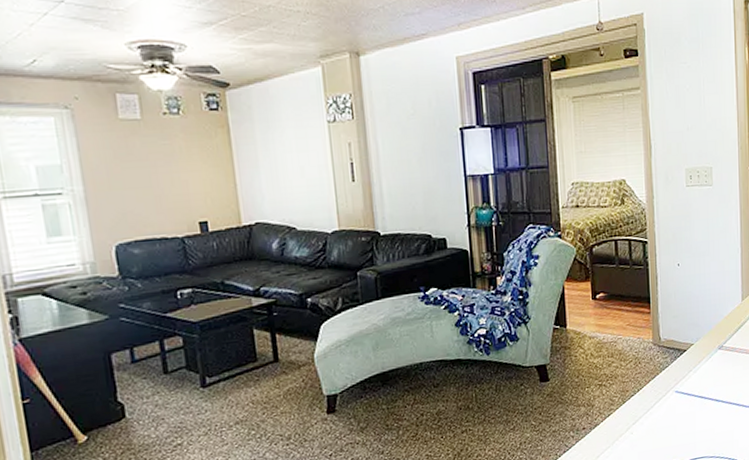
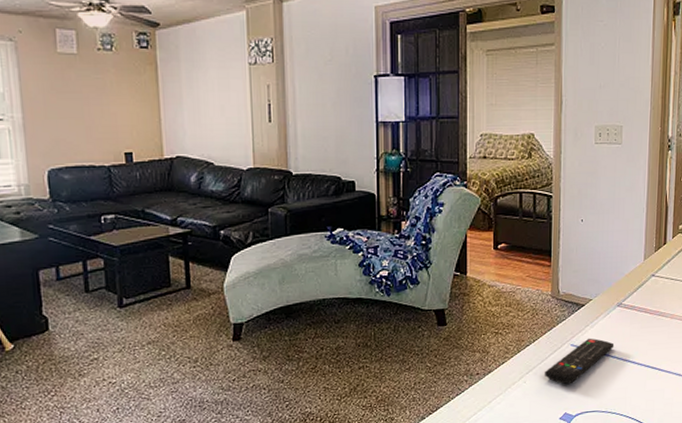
remote control: none [651,383,718,432] -> present [545,338,615,384]

